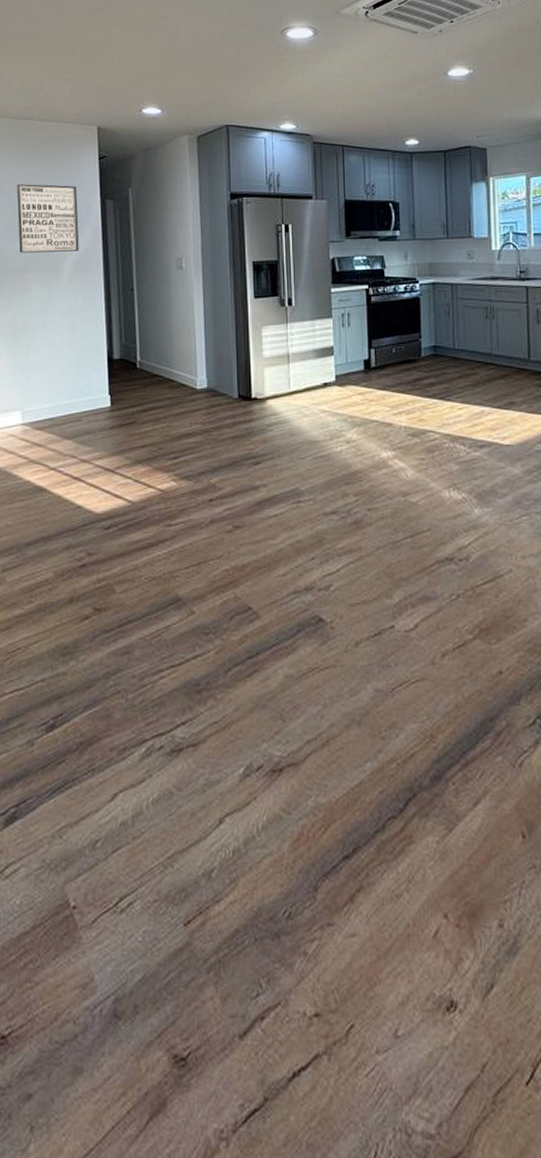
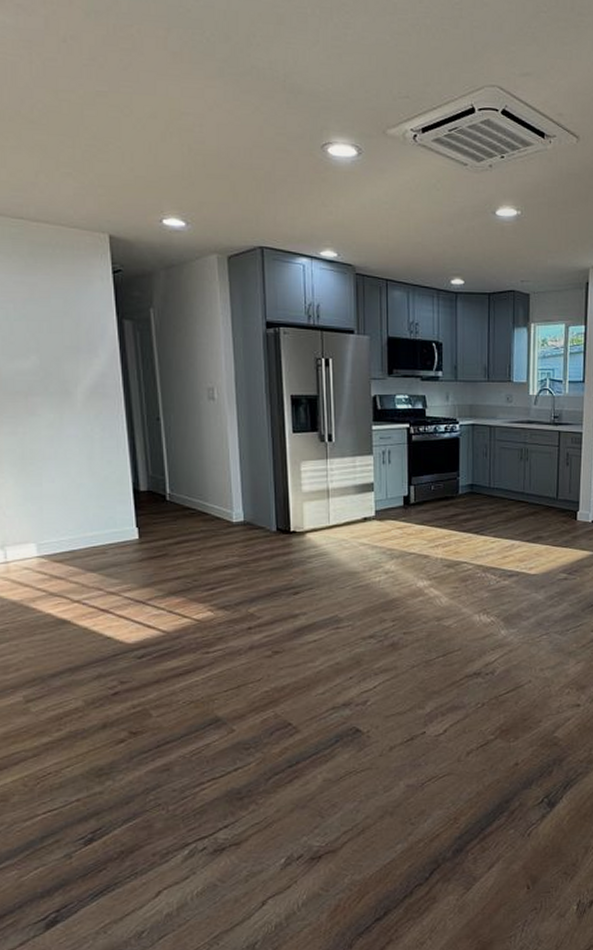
wall art: present [16,184,79,253] -> none [13,295,94,375]

